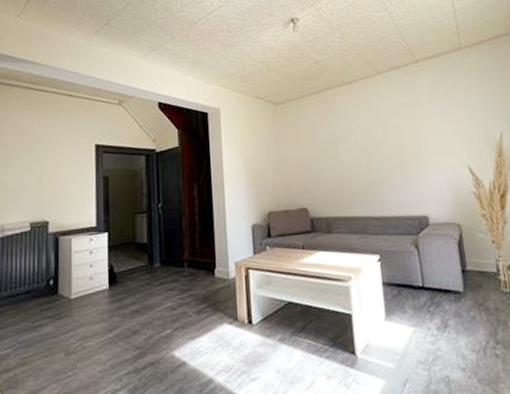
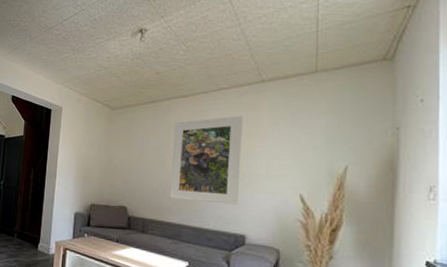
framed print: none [342,96,416,191] -> present [169,115,243,205]

